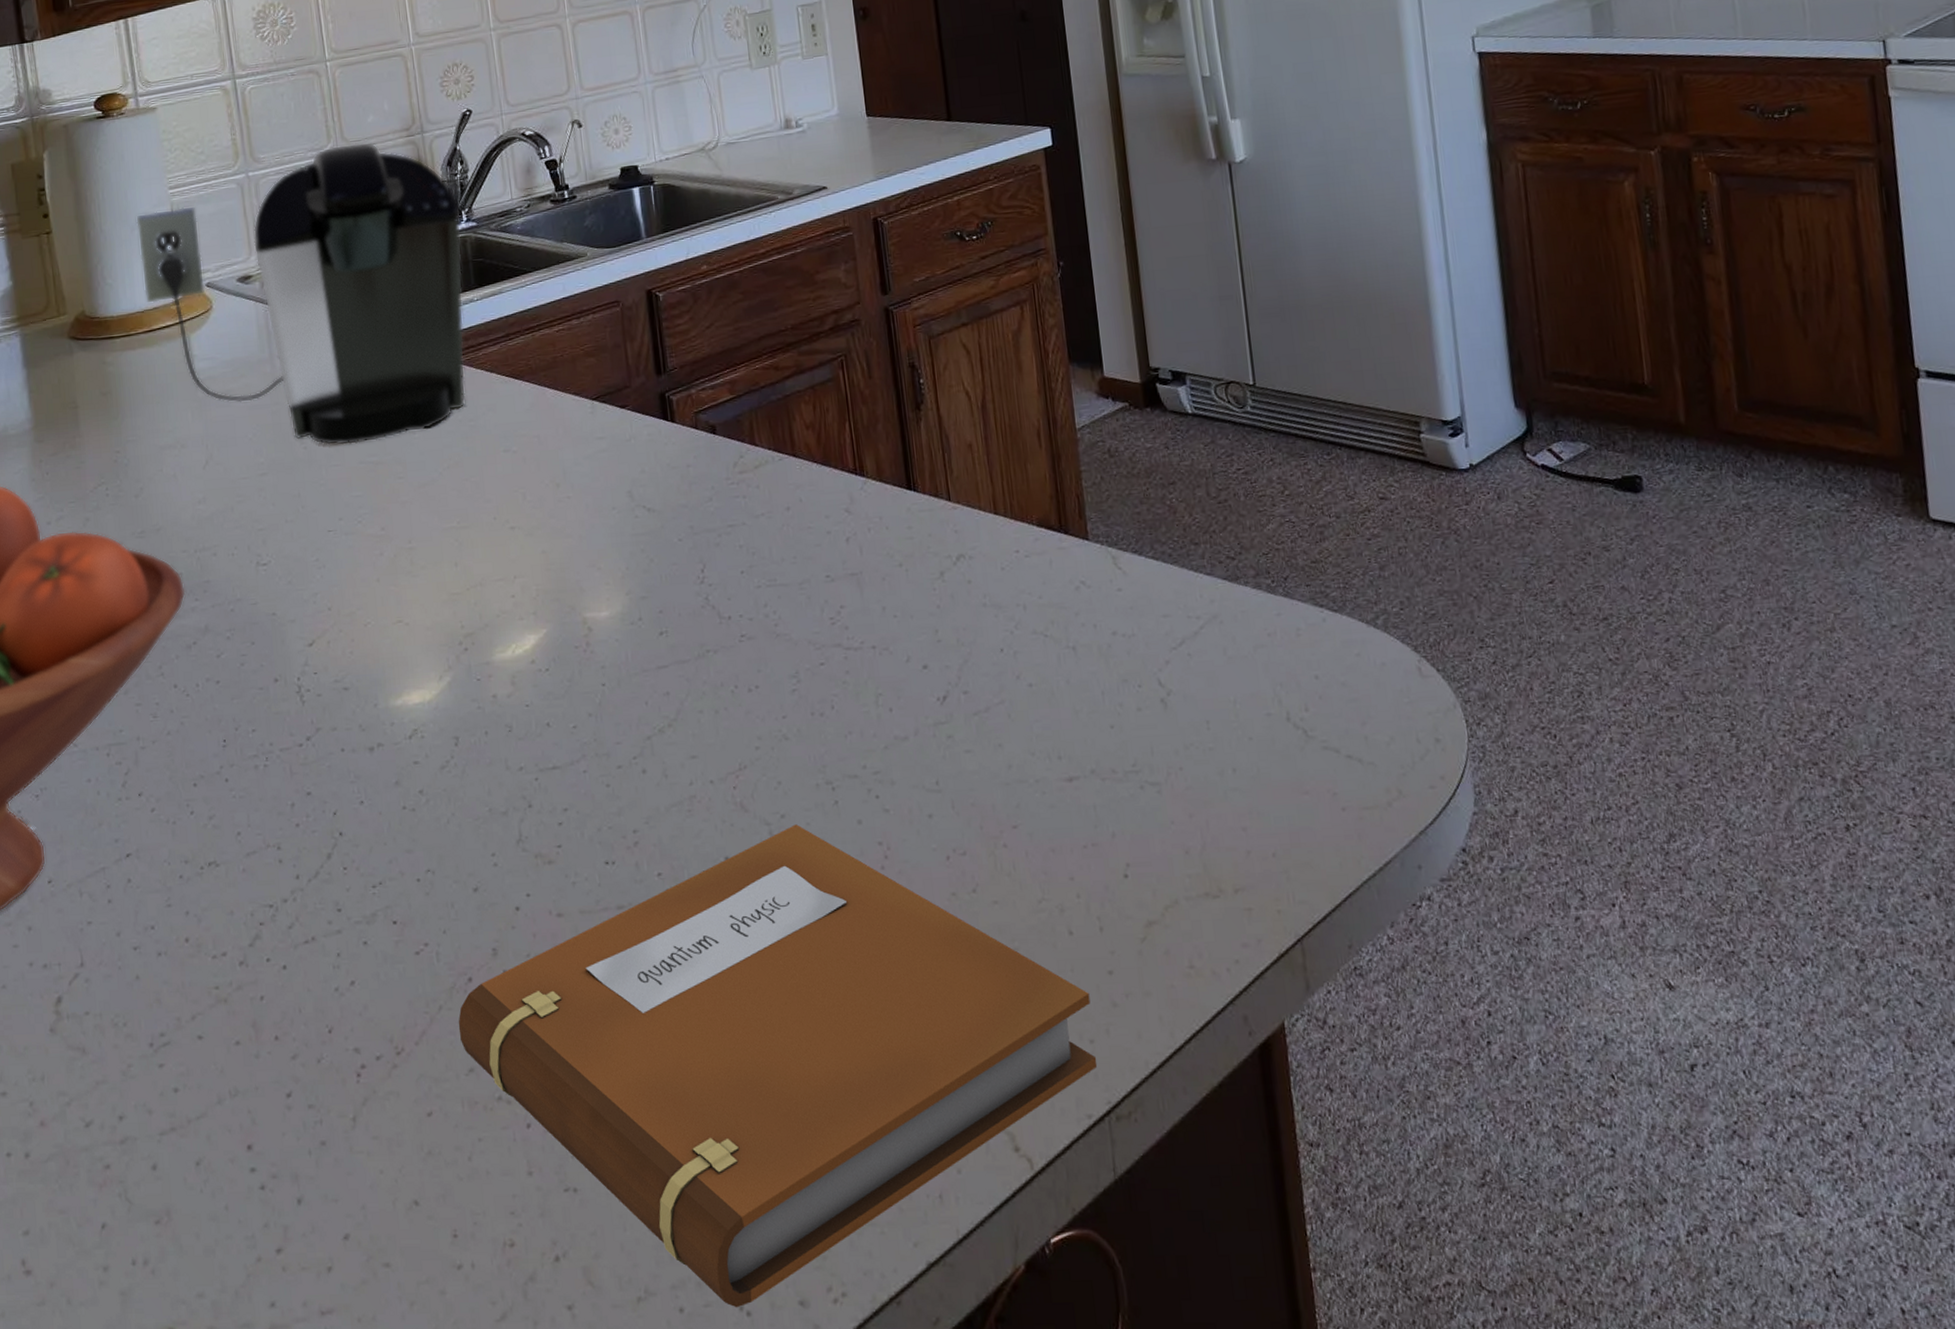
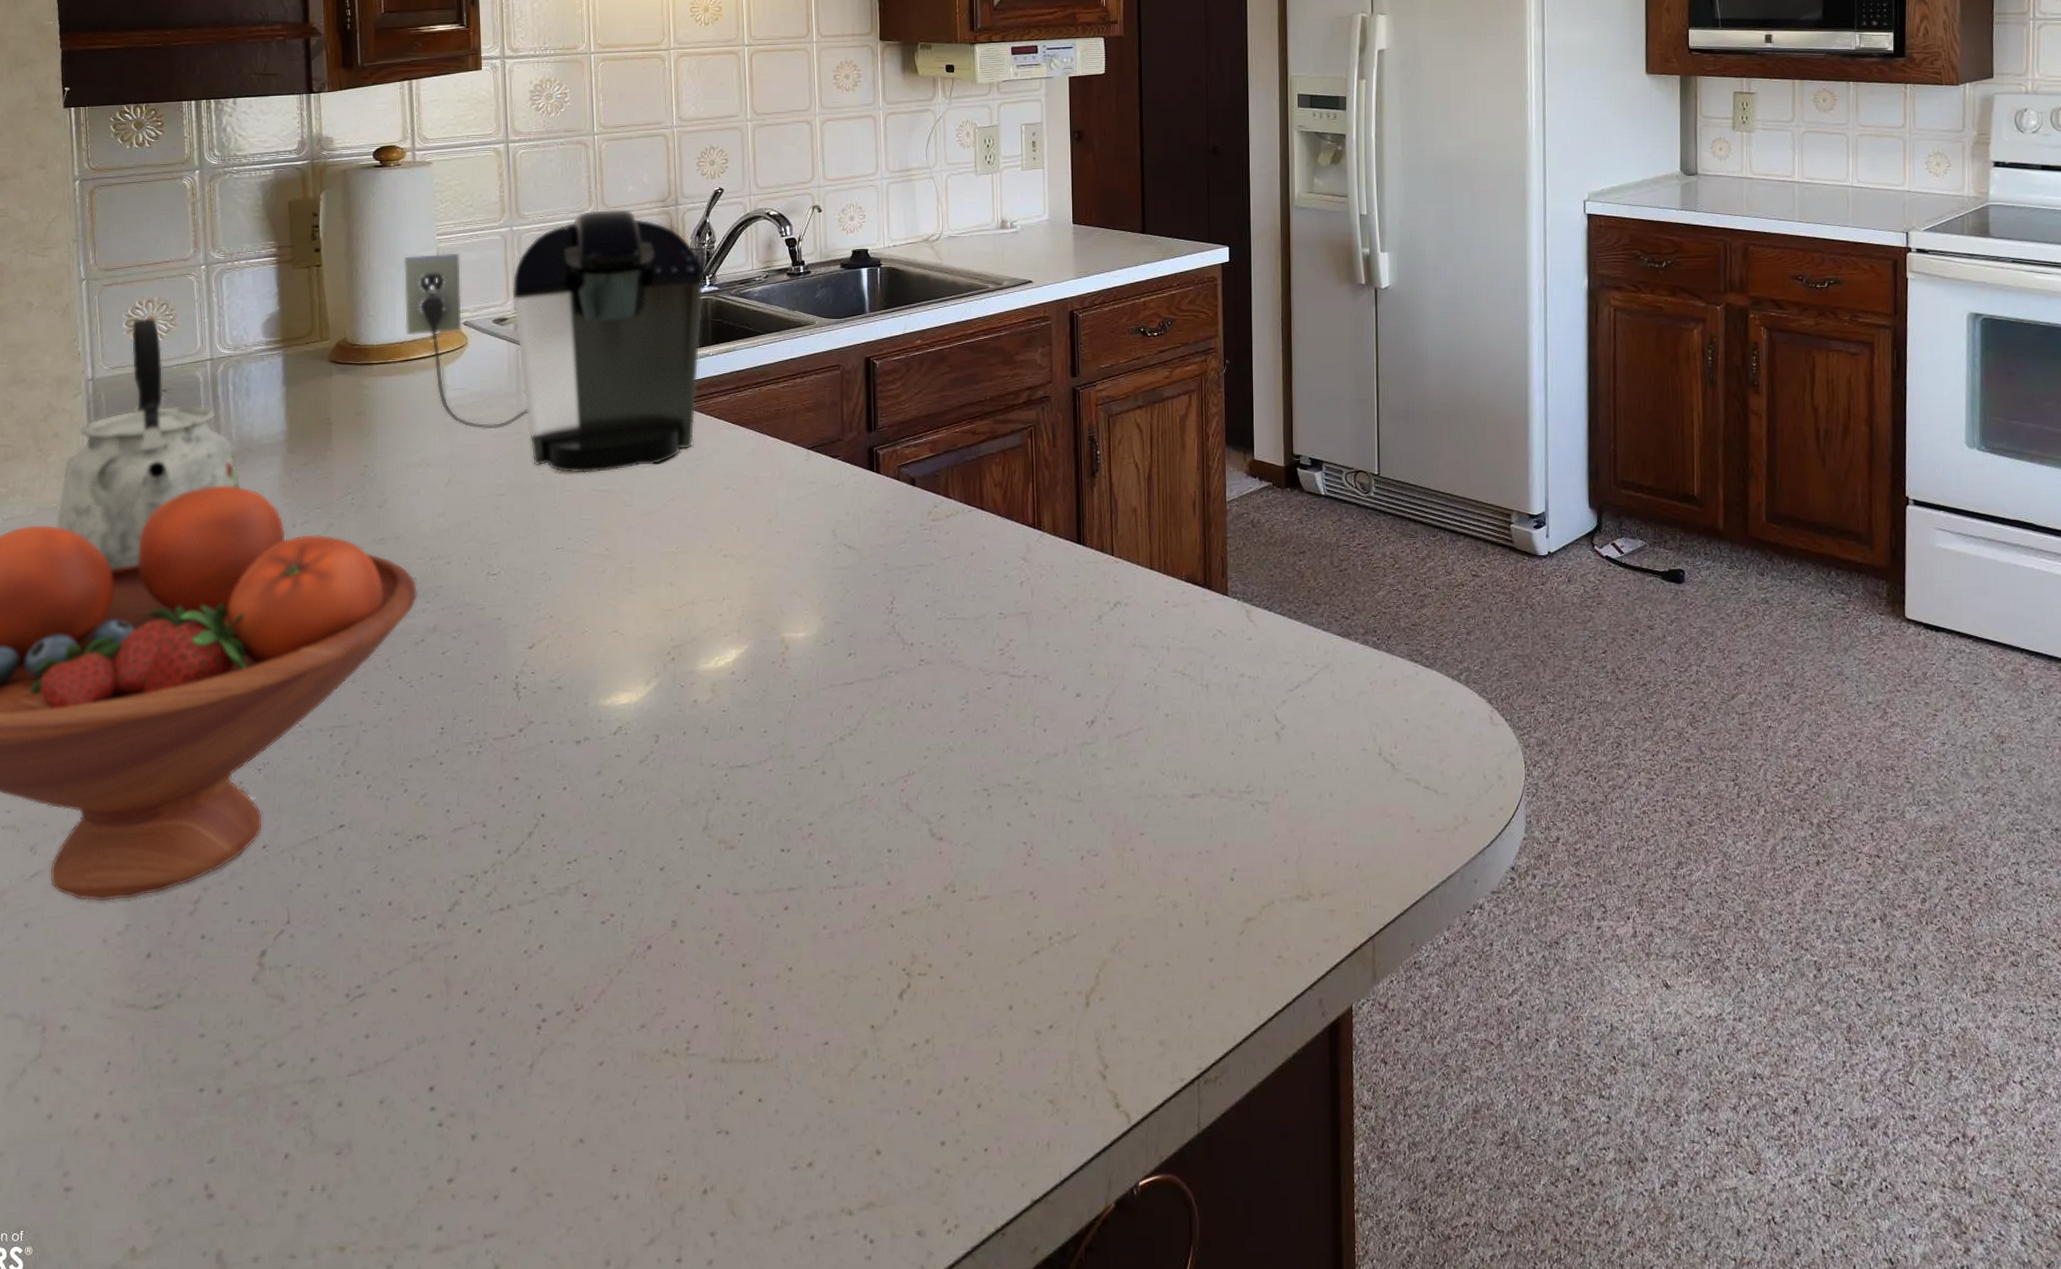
notebook: present [458,824,1098,1308] -> none [635,824,1193,1237]

